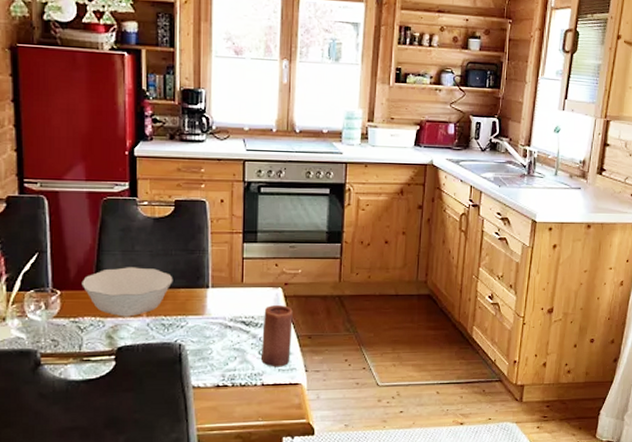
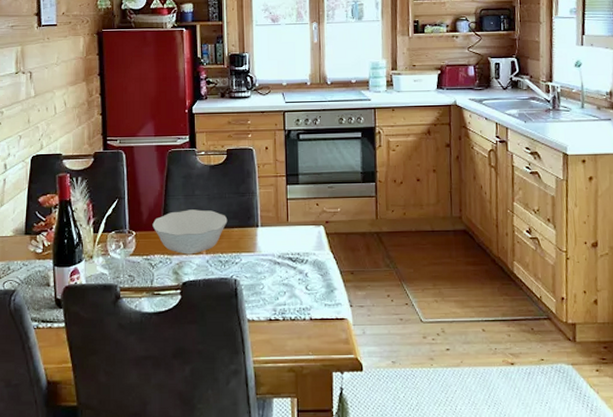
candle: present [261,305,293,367] -> none [308,242,336,302]

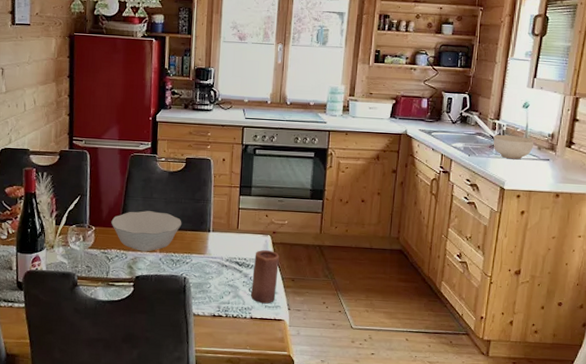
candle: none [308,242,336,302] -> present [251,250,279,304]
bowl: none [548,96,593,122] -> present [493,134,535,160]

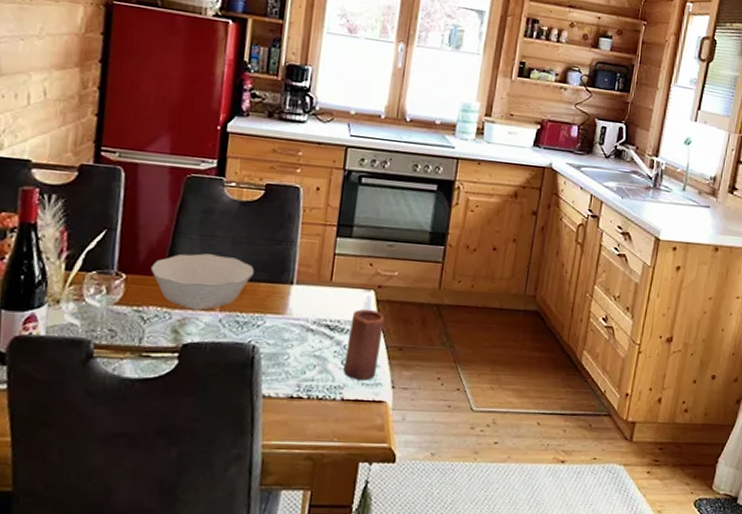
bowl: present [493,134,535,160] -> none [649,174,695,205]

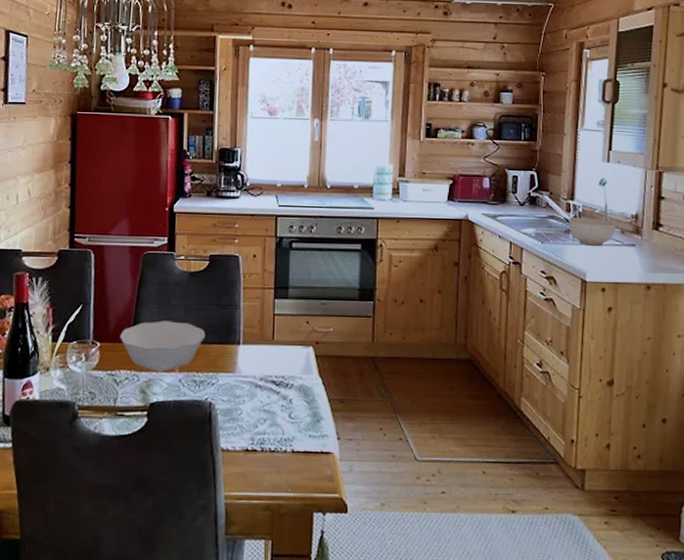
candle: present [343,309,385,381] -> none [292,365,324,433]
bowl: none [649,174,695,205] -> present [568,216,616,246]

